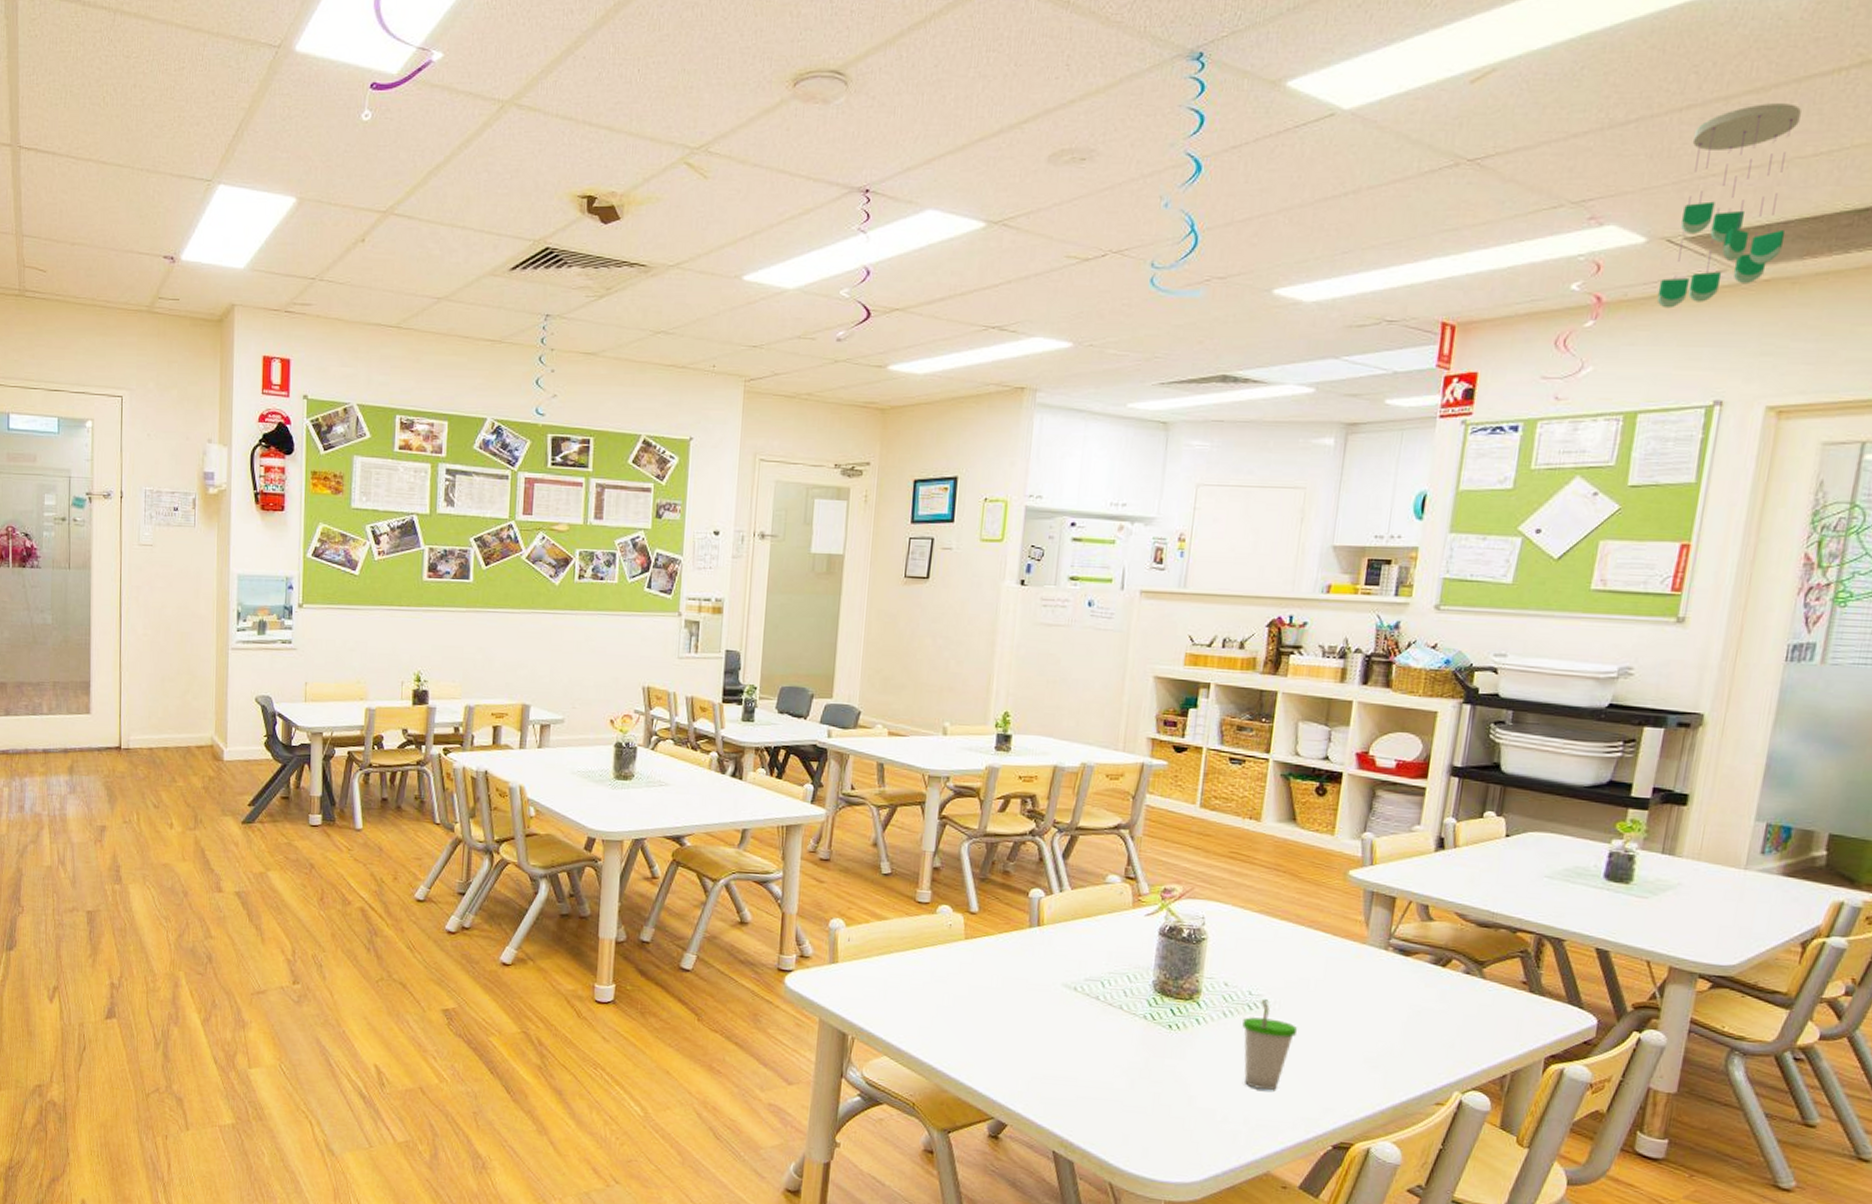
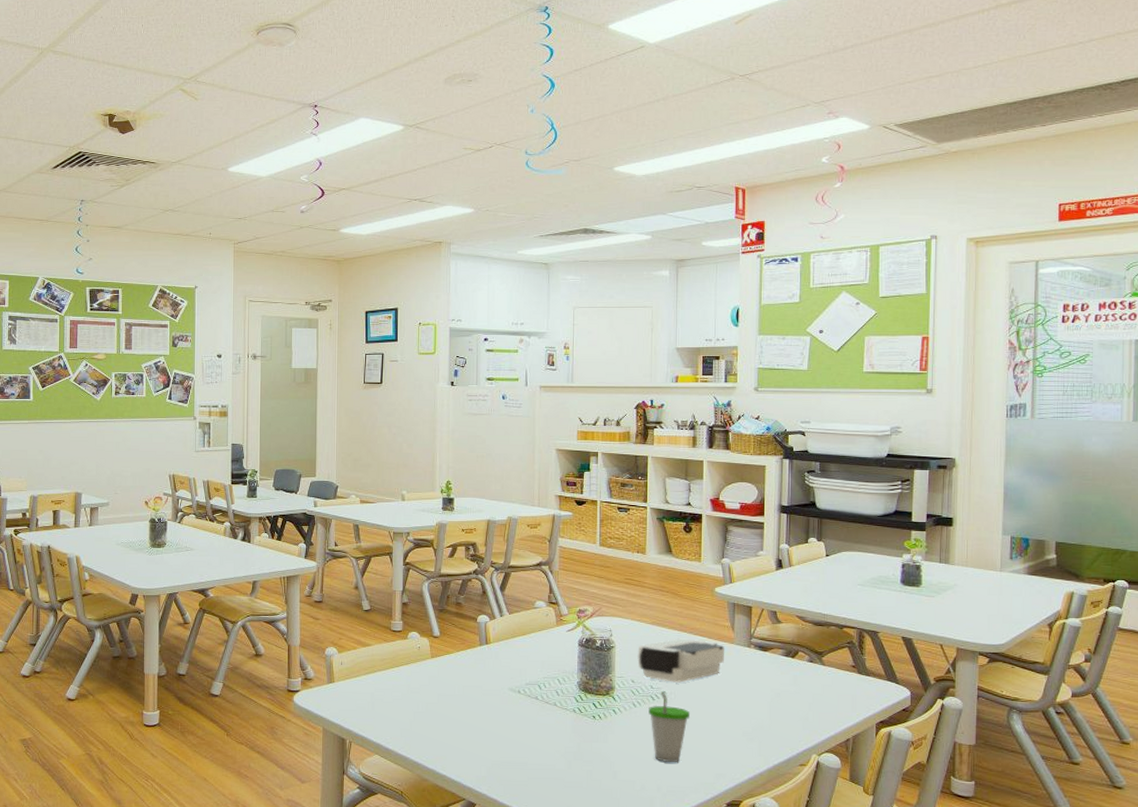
tissue box: none [1234,933,1354,990] -> present [636,638,725,683]
ceiling mobile: present [1656,103,1801,309] -> none [882,34,963,173]

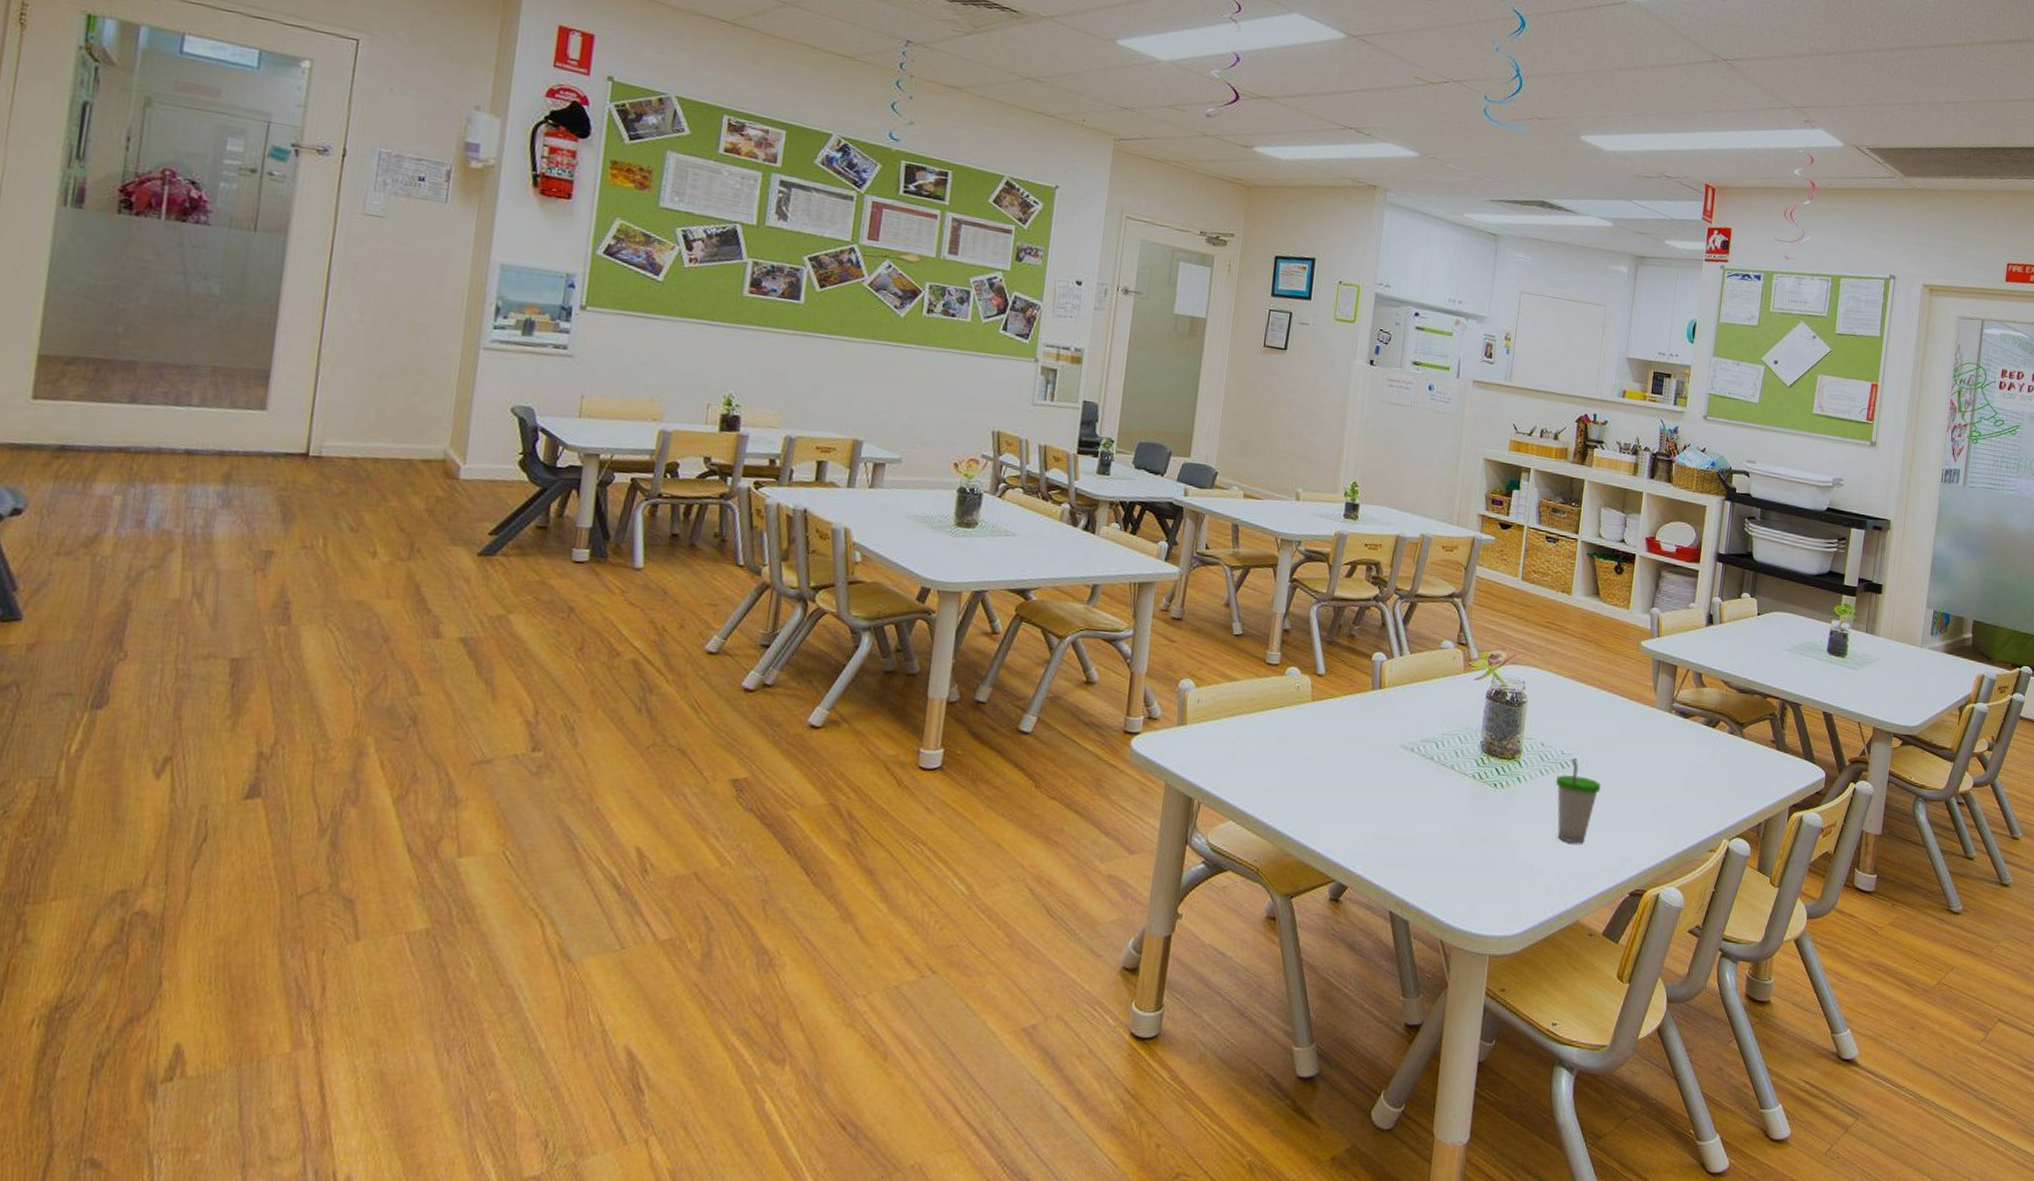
tissue box: present [636,638,725,683] -> none [1549,697,1645,750]

